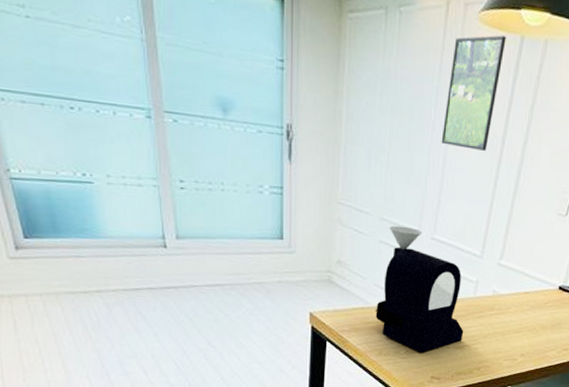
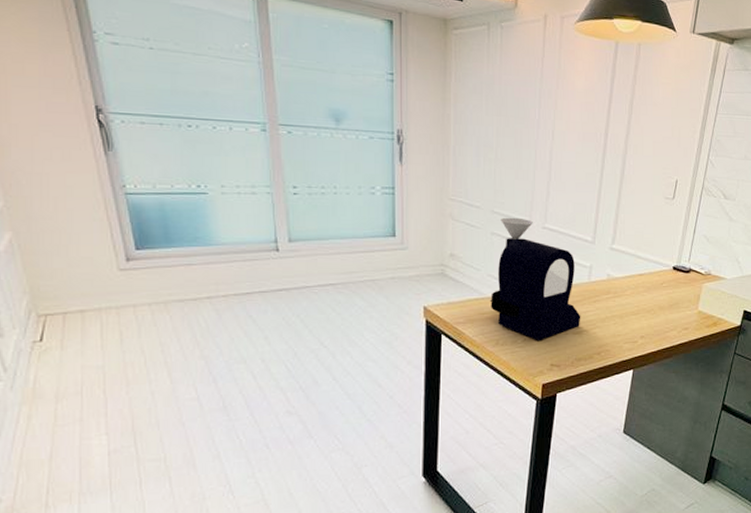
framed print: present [441,35,507,151] -> none [546,42,602,144]

